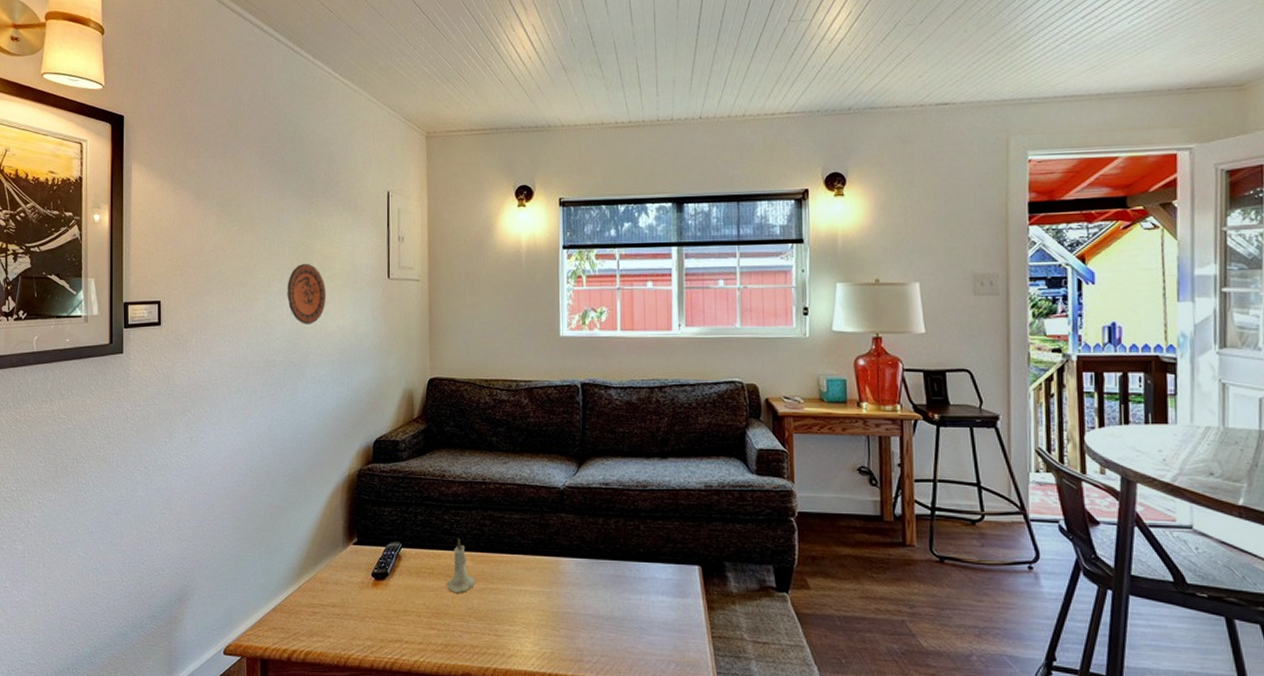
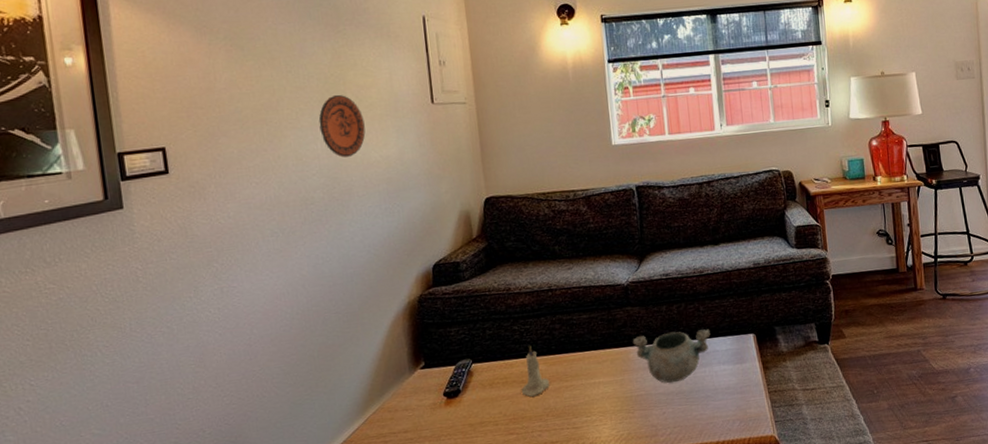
decorative bowl: none [564,546,650,606] -> present [632,329,711,384]

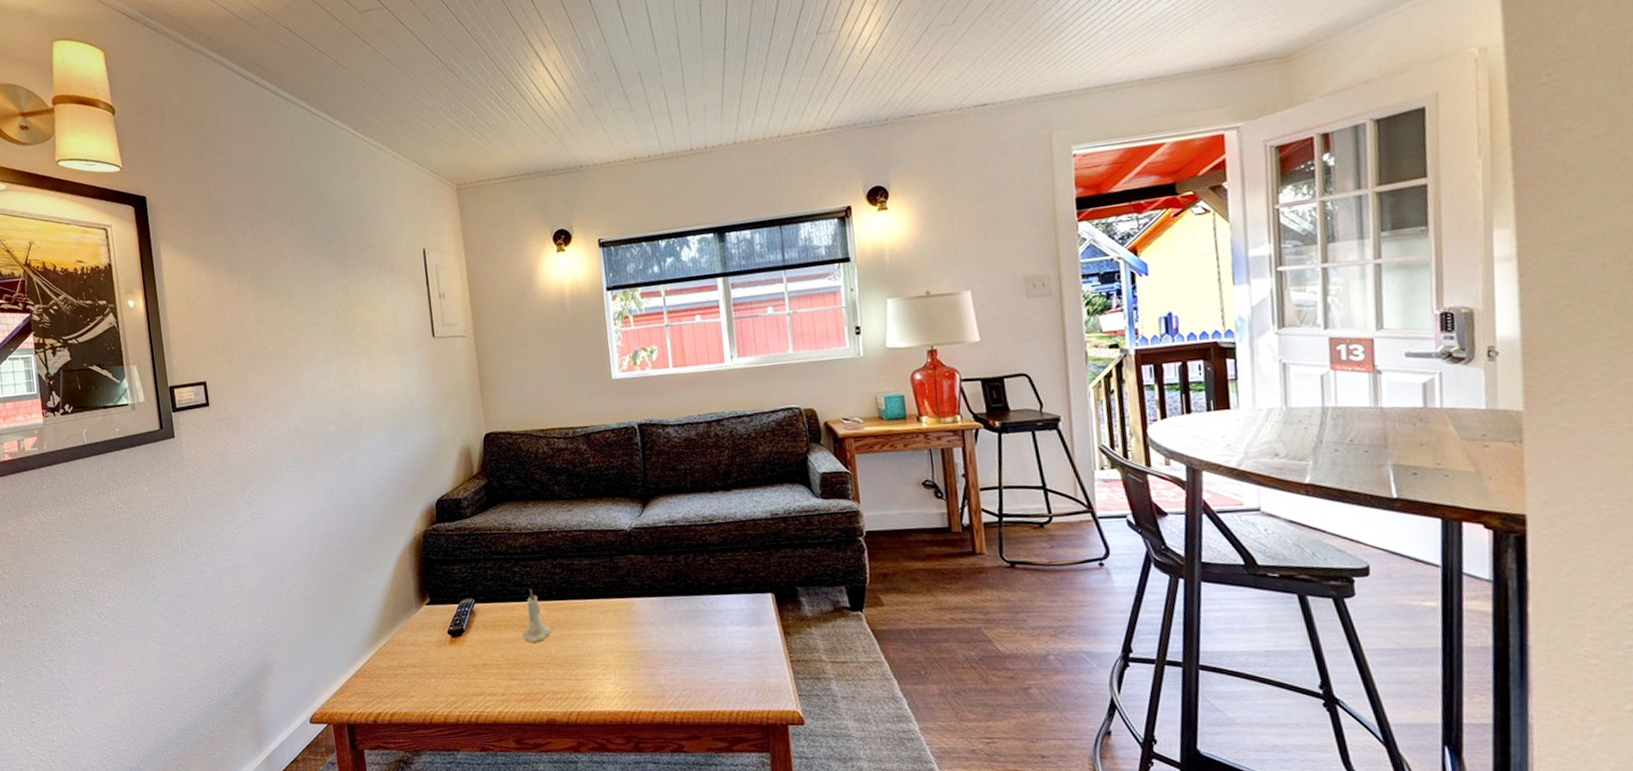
decorative plate: present [318,94,366,158] -> none [331,329,373,392]
decorative bowl: present [632,329,711,384] -> none [636,584,722,641]

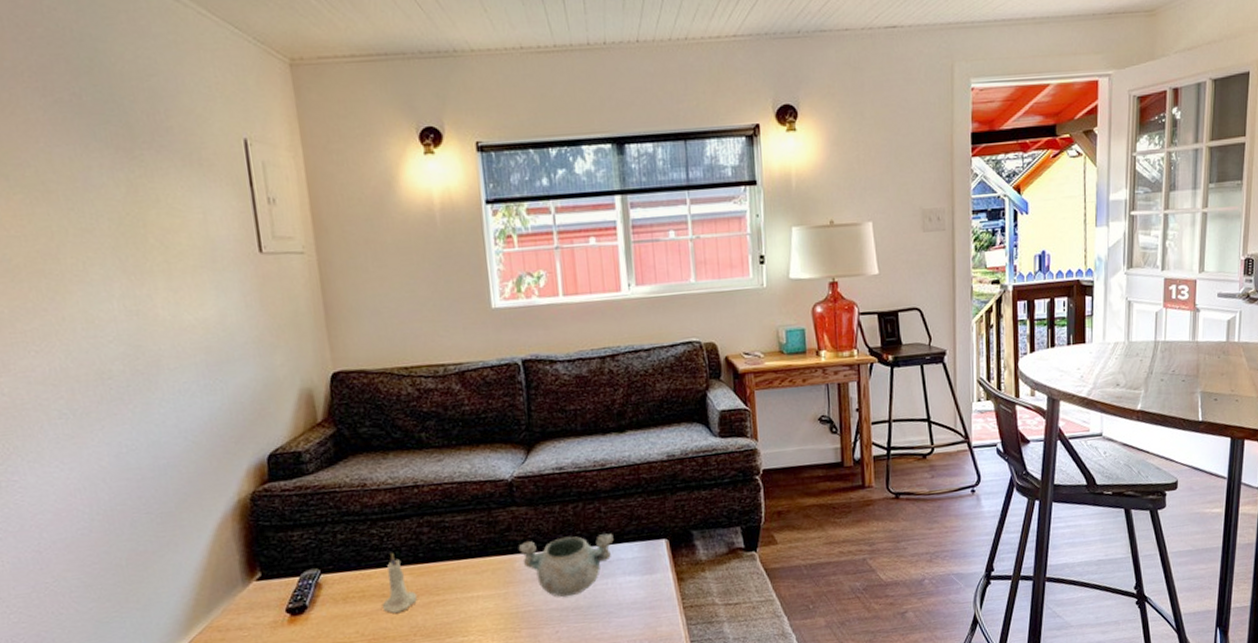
decorative bowl: none [636,584,722,641] -> present [518,533,614,598]

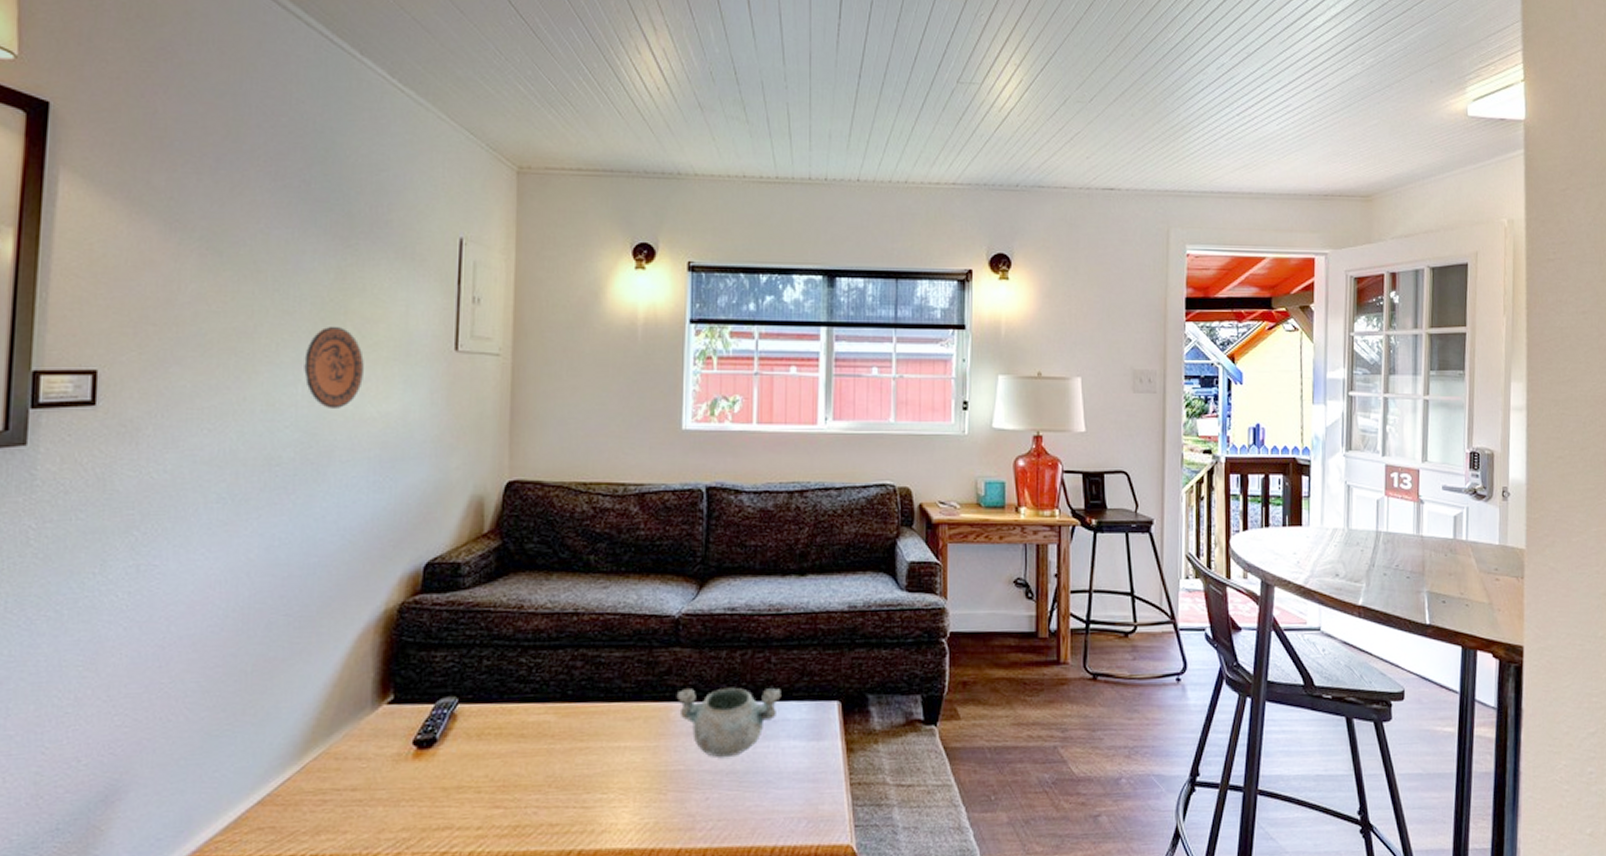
decorative plate: none [113,239,175,320] -> present [304,326,364,408]
candle: present [383,553,418,613] -> none [520,687,559,757]

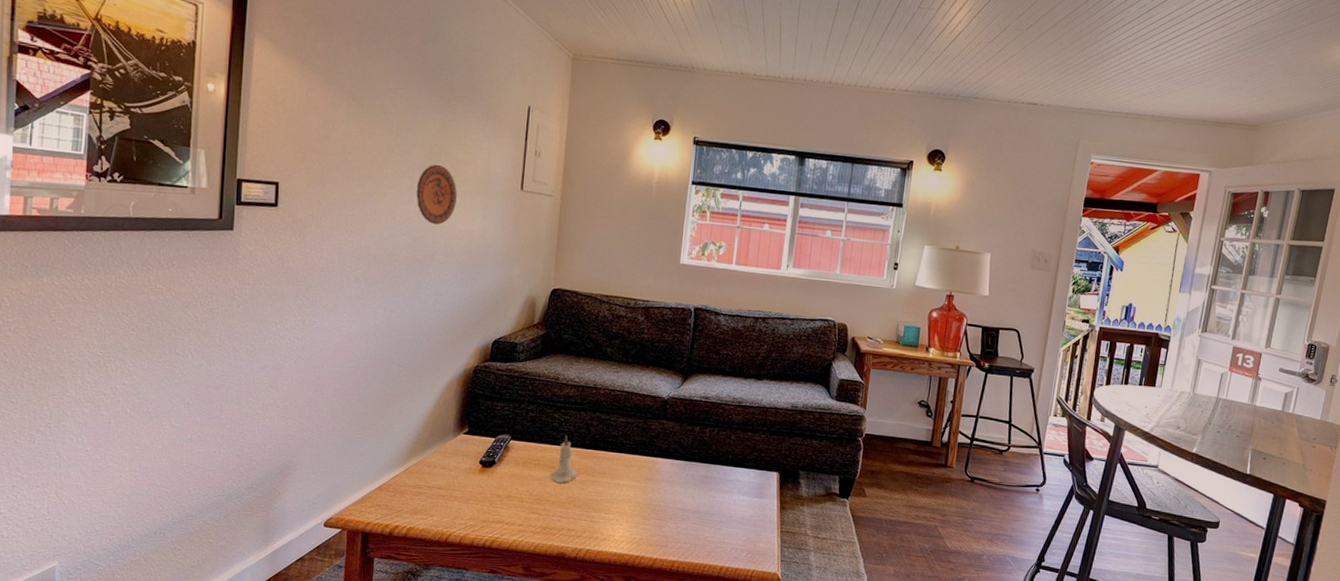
candle: none [520,687,559,757] -> present [551,436,578,483]
decorative bowl: present [676,687,781,759] -> none [661,449,737,502]

